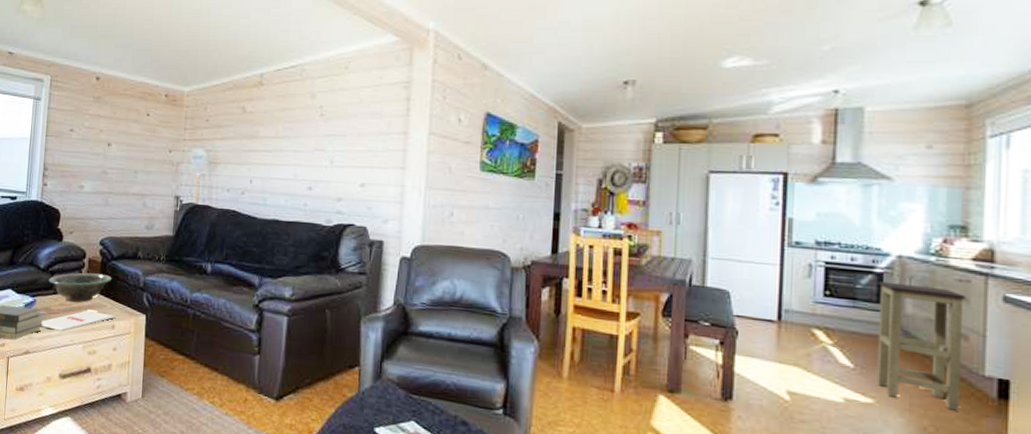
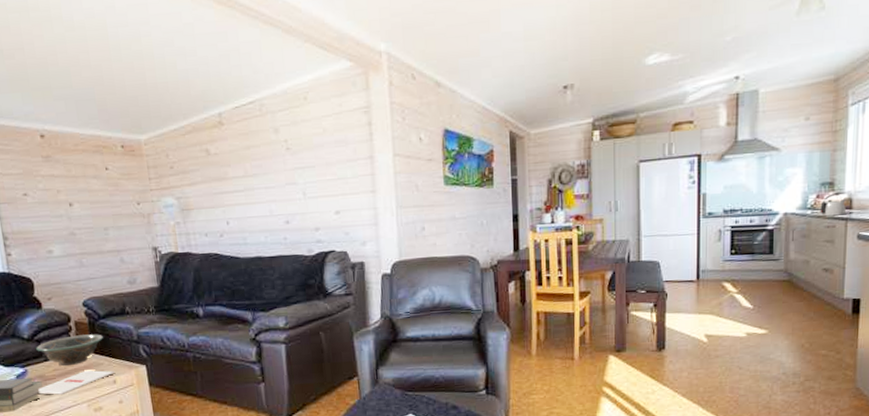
bar stool: present [876,281,966,411] -> none [769,235,832,329]
kettle: none [948,240,987,269] -> present [820,193,847,216]

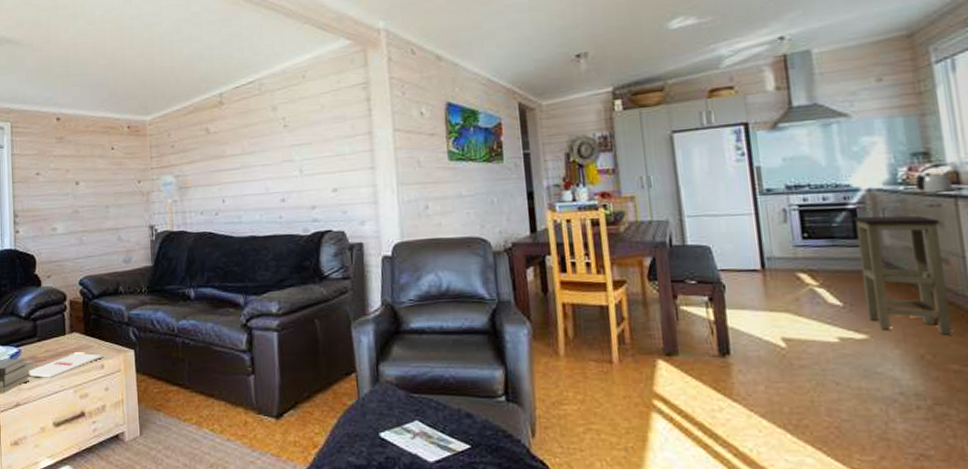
decorative bowl: present [35,334,103,367] -> none [30,314,95,348]
bar stool: none [769,235,832,329] -> present [852,215,952,335]

